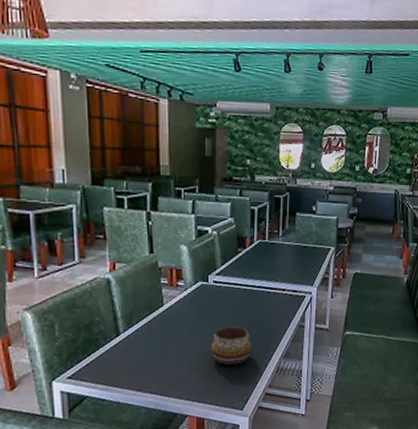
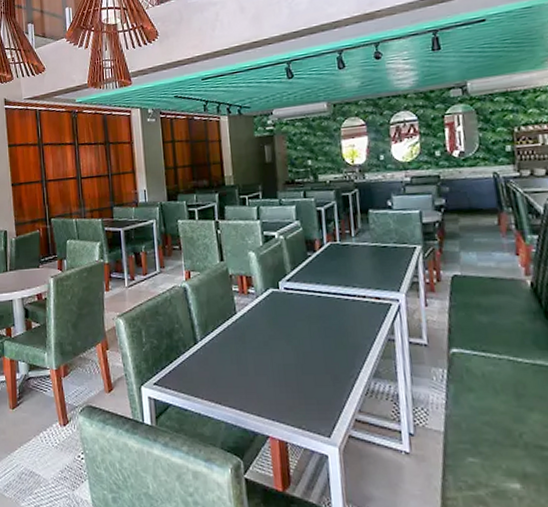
decorative bowl: present [210,326,252,366] -> none [287,337,334,383]

